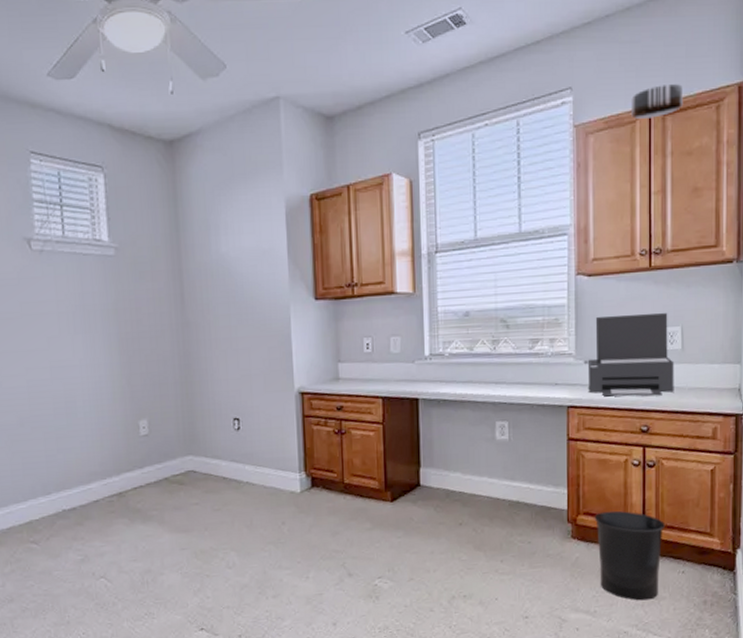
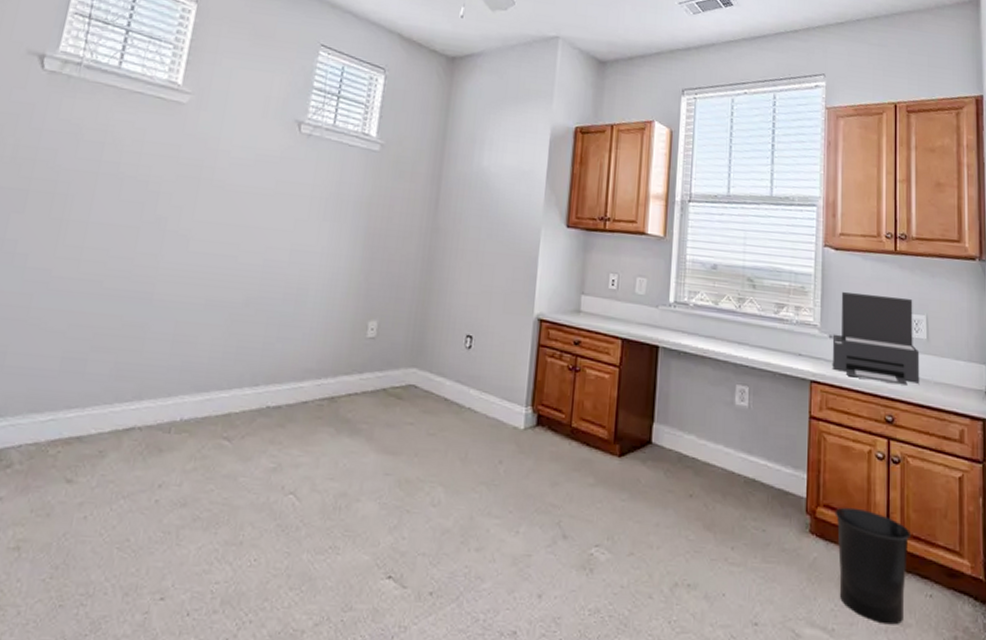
decorative box: present [631,84,684,119] -> none [879,86,927,114]

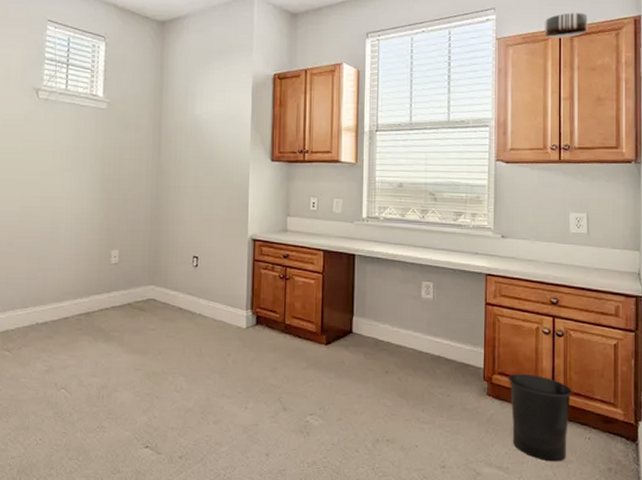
printer: present [832,292,920,386] -> none [504,199,581,273]
decorative box: none [879,86,927,114] -> present [544,12,588,38]

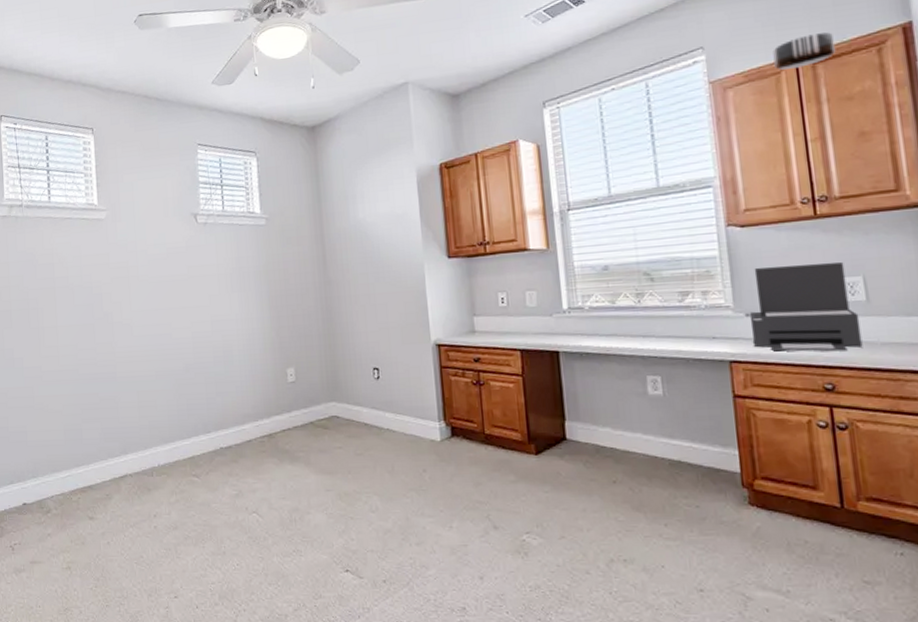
printer: none [504,199,581,273] -> present [749,262,863,352]
waste bin: present [508,373,573,462] -> none [775,477,871,584]

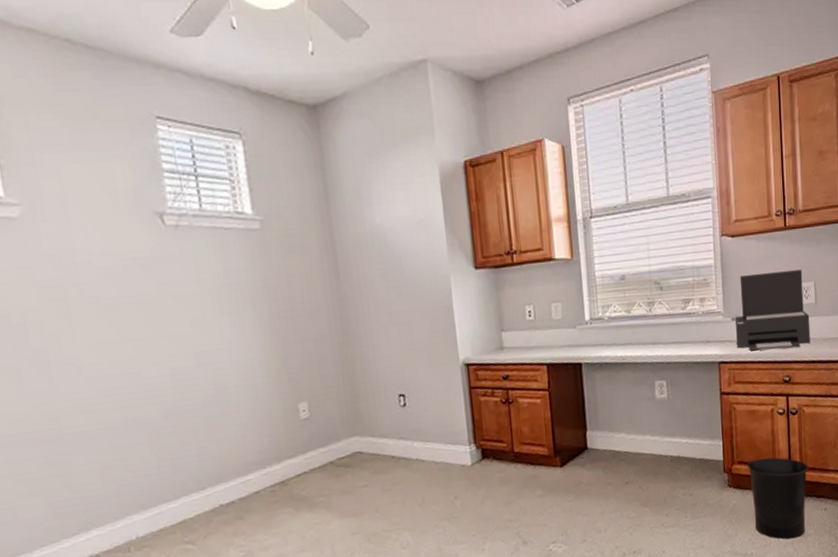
decorative box: present [772,32,836,70] -> none [762,53,807,86]
waste bin: none [775,477,871,584] -> present [747,457,809,539]

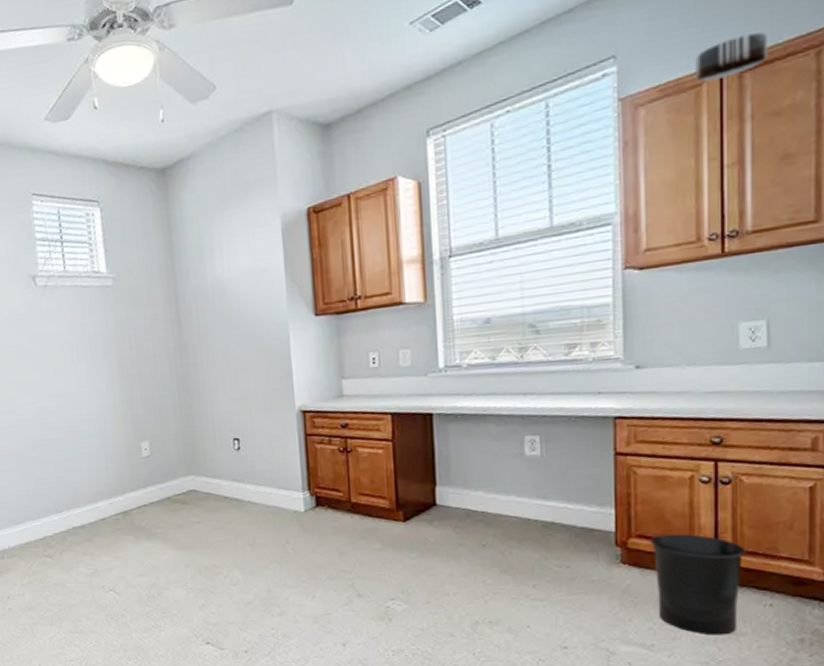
printer: present [734,270,811,351] -> none [639,305,757,405]
decorative box: none [762,53,807,86] -> present [695,32,769,82]

